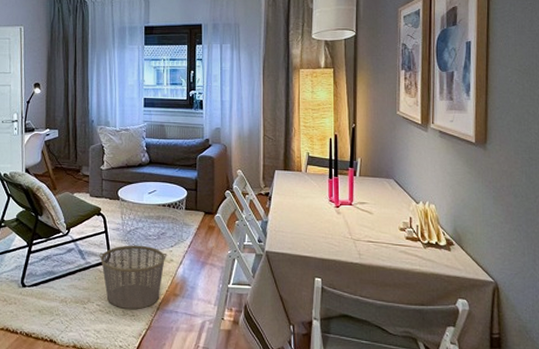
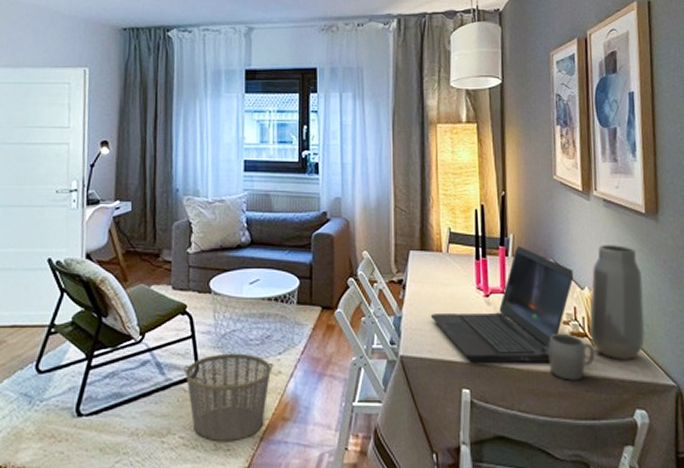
laptop computer: none [291,168,411,260] -> present [430,246,574,363]
mug: none [386,237,426,275] -> present [548,333,595,380]
vase: none [422,168,470,260] -> present [589,245,645,360]

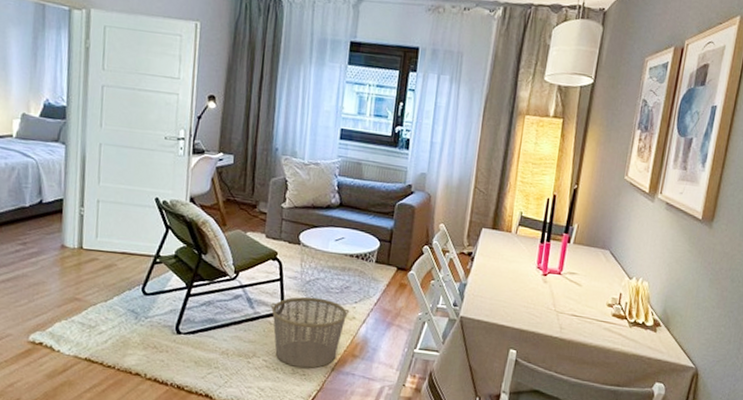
laptop computer: present [430,246,574,363] -> none [492,235,626,336]
mug: present [548,333,595,380] -> none [588,313,631,354]
vase: present [589,245,645,360] -> none [628,243,686,342]

